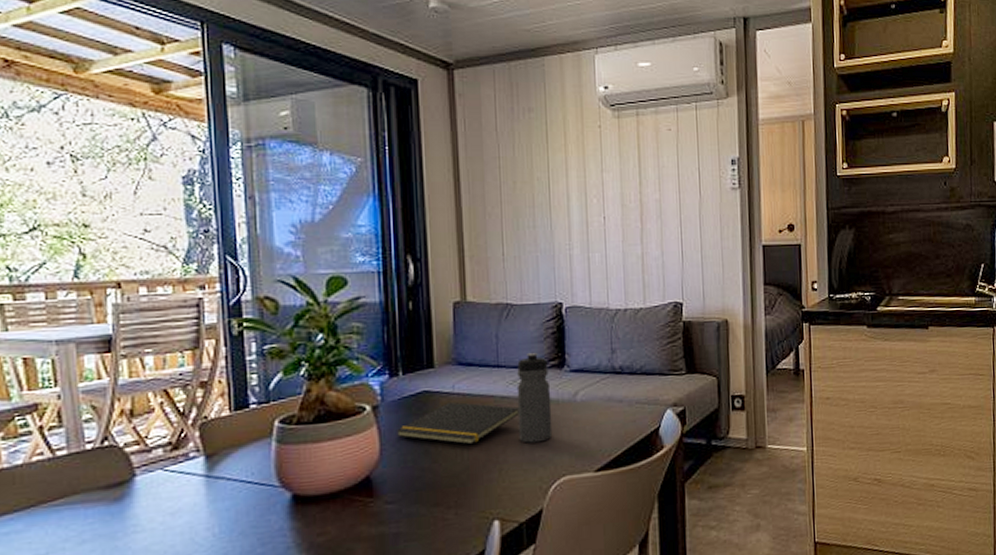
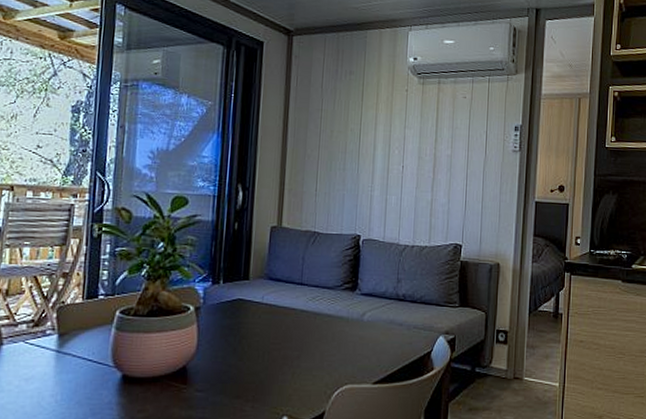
notepad: present [395,401,519,445] -> none [211,310,315,349]
water bottle: present [516,352,553,443] -> none [312,275,343,353]

